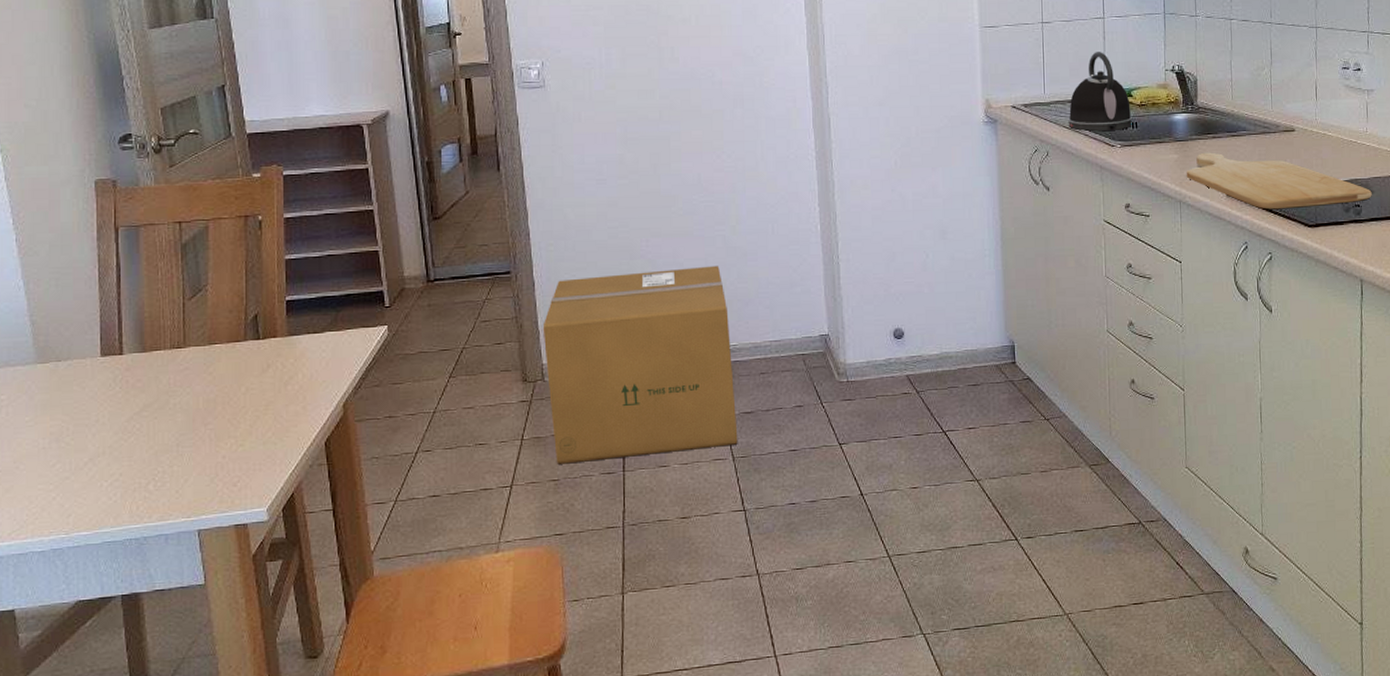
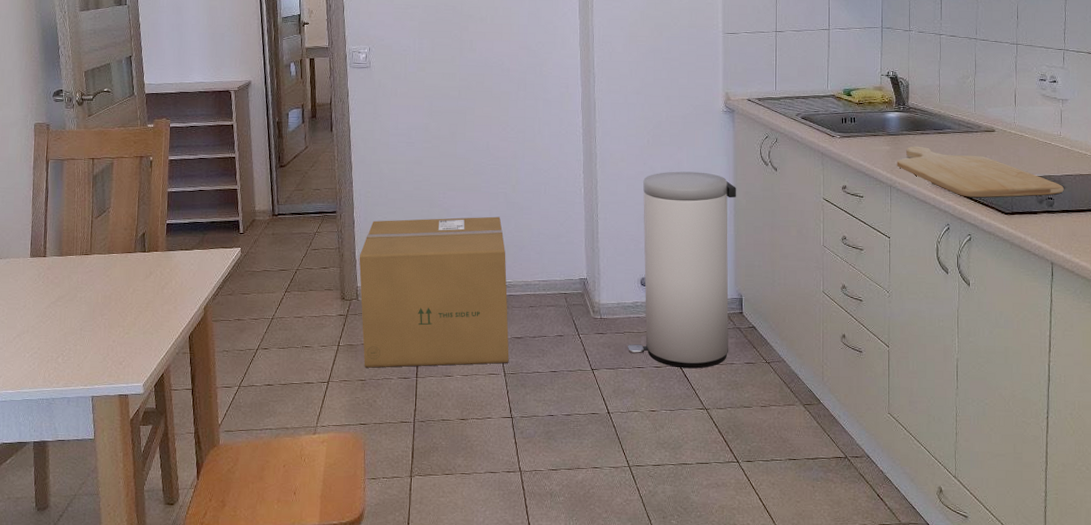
pedal bin: none [880,197,1003,434] -> present [627,171,736,369]
kettle: present [1068,52,1133,132] -> none [795,57,852,124]

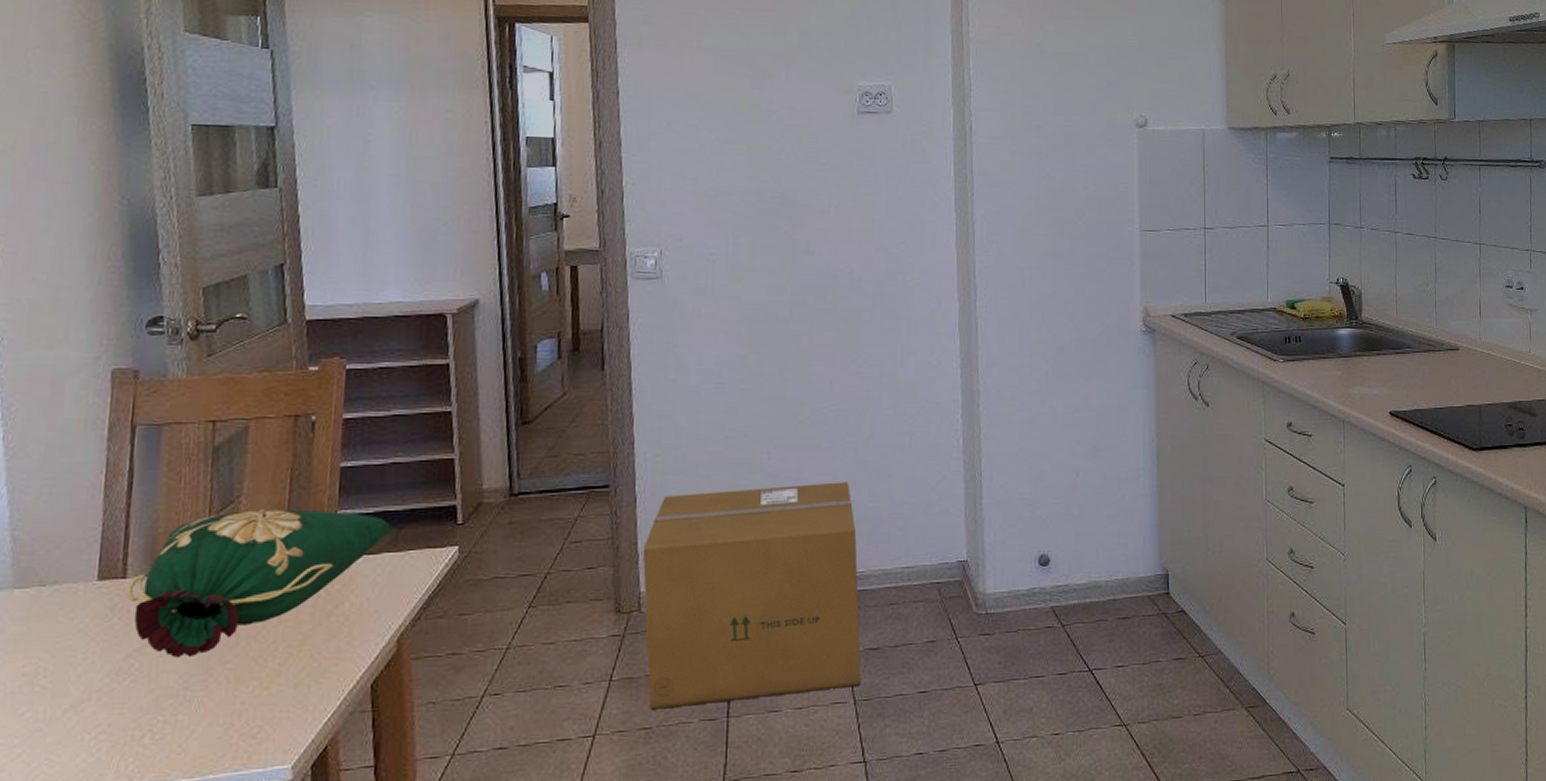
bag: none [46,217,199,309] -> present [126,509,391,657]
pedal bin: present [627,171,736,369] -> none [1021,411,1159,673]
chopping board: present [897,146,1064,198] -> none [1350,370,1536,432]

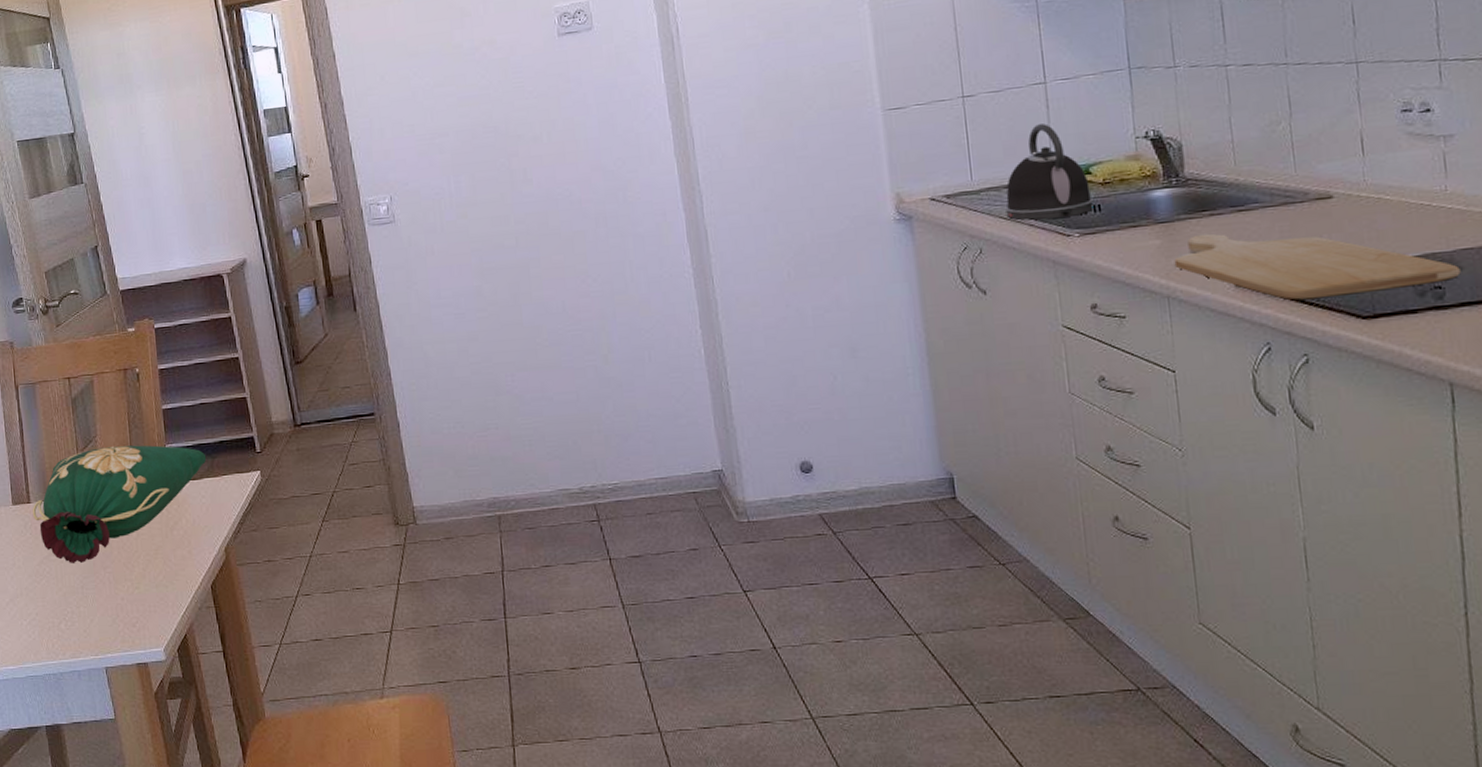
box: present [642,482,861,710] -> none [410,398,627,610]
kettle: none [1230,261,1296,345] -> present [1005,123,1094,221]
chopping board: none [1350,370,1536,432] -> present [1174,233,1461,301]

